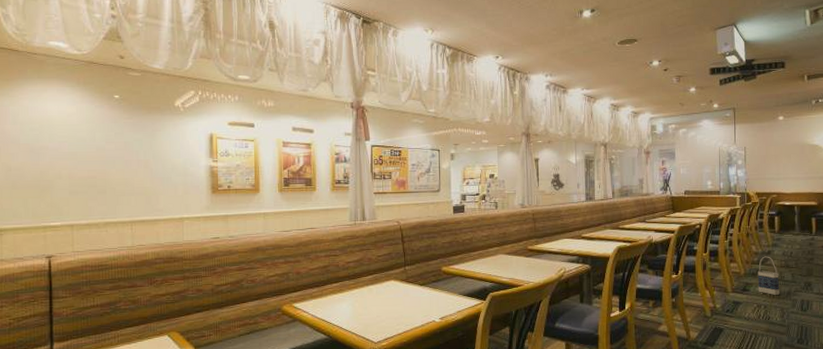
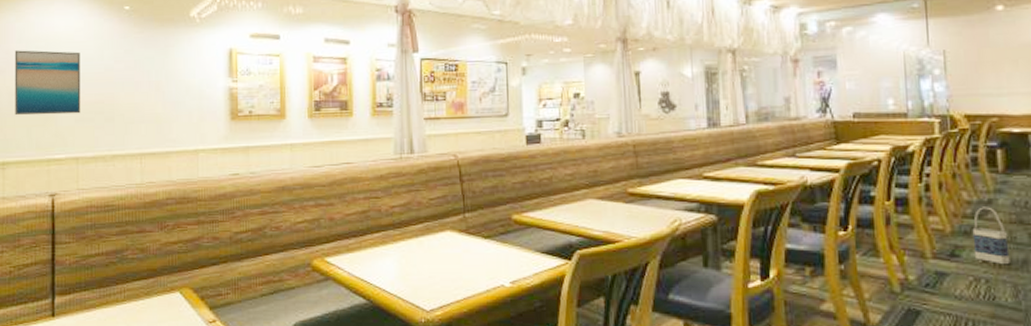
wall art: none [9,131,75,188] -> present [14,50,81,116]

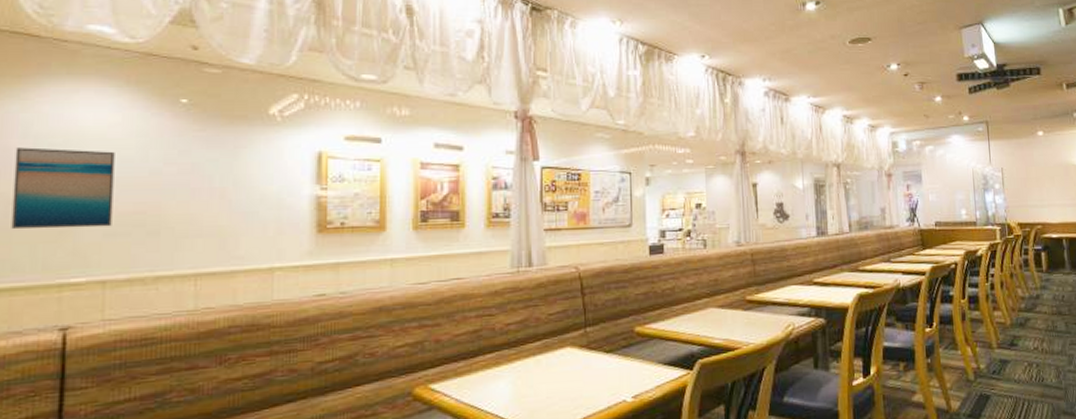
bag: present [972,207,1010,264] -> none [1026,301,1053,350]

